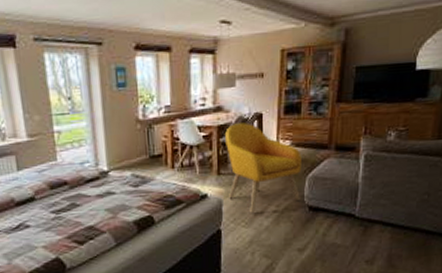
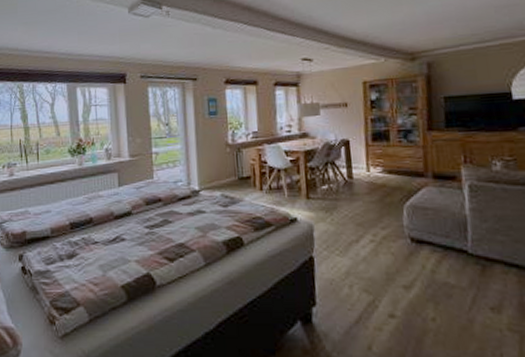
armchair: present [225,122,302,213] -> none [312,148,399,241]

